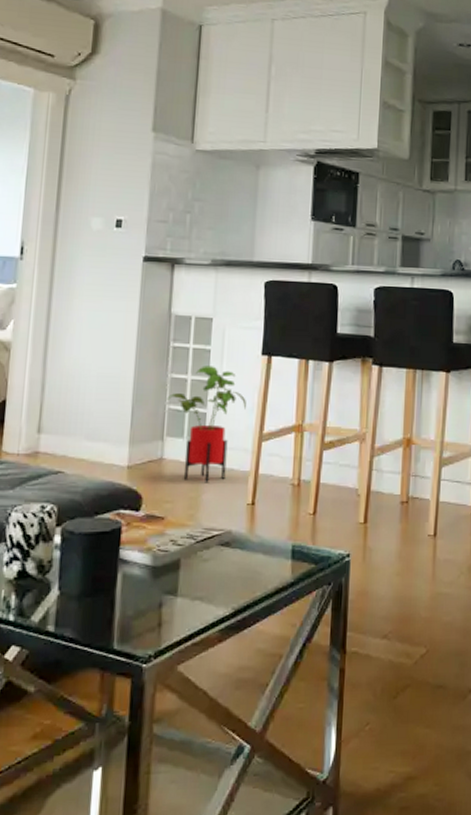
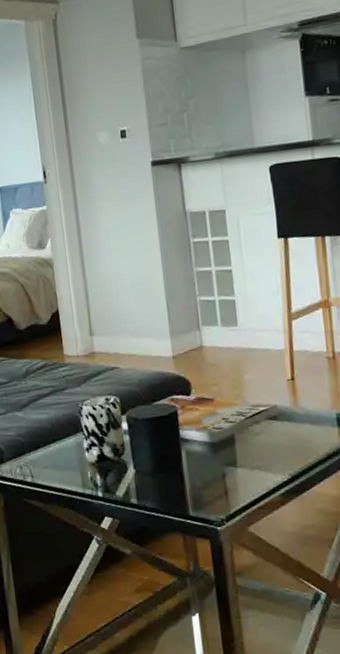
house plant: present [166,366,246,483] -> none [196,255,271,365]

